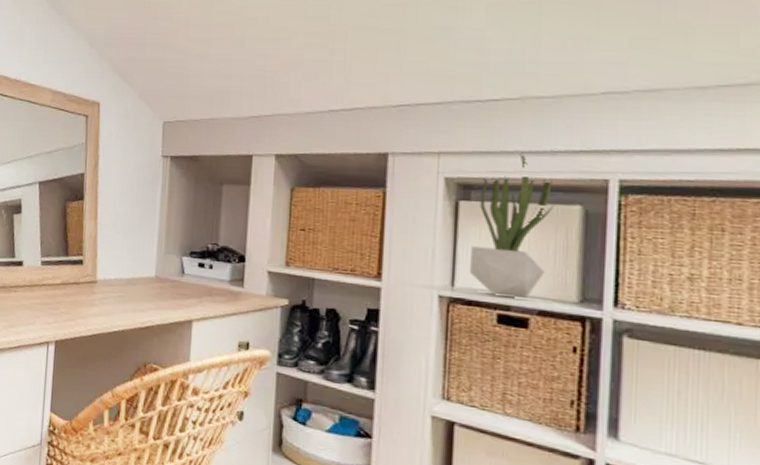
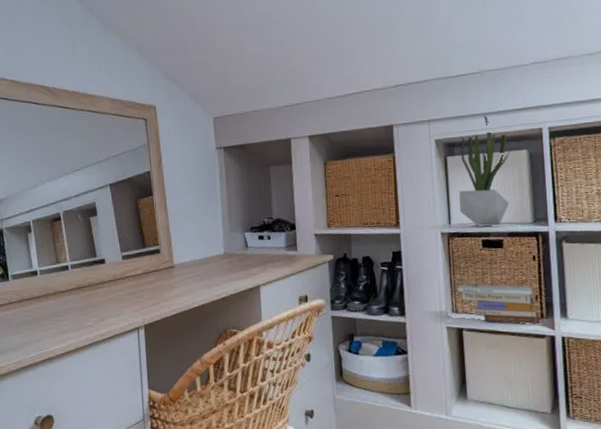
books: none [453,366,574,440] -> present [457,284,540,325]

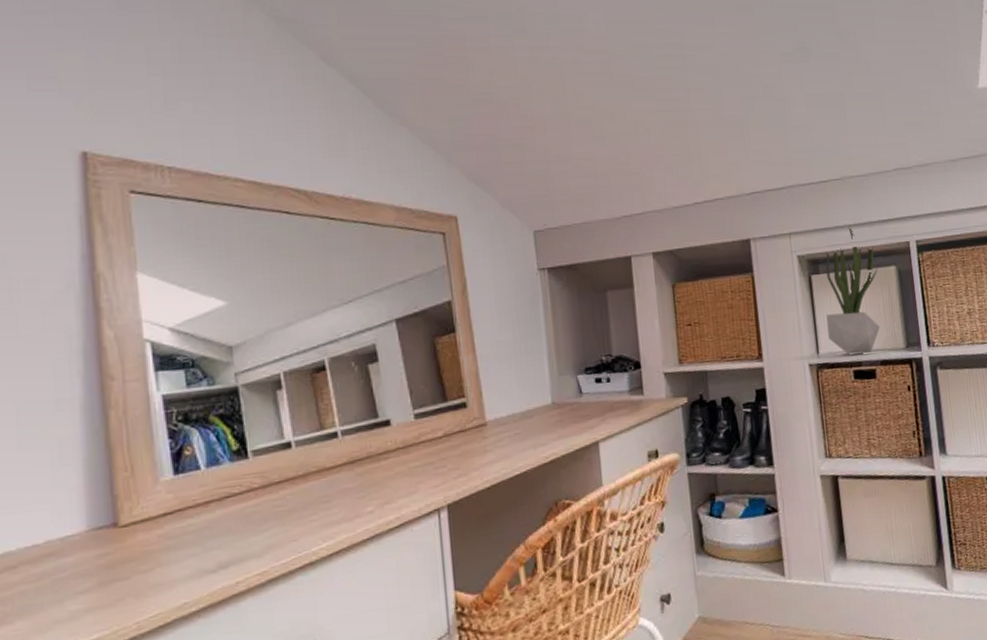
books: present [457,284,540,325] -> none [829,420,919,467]

